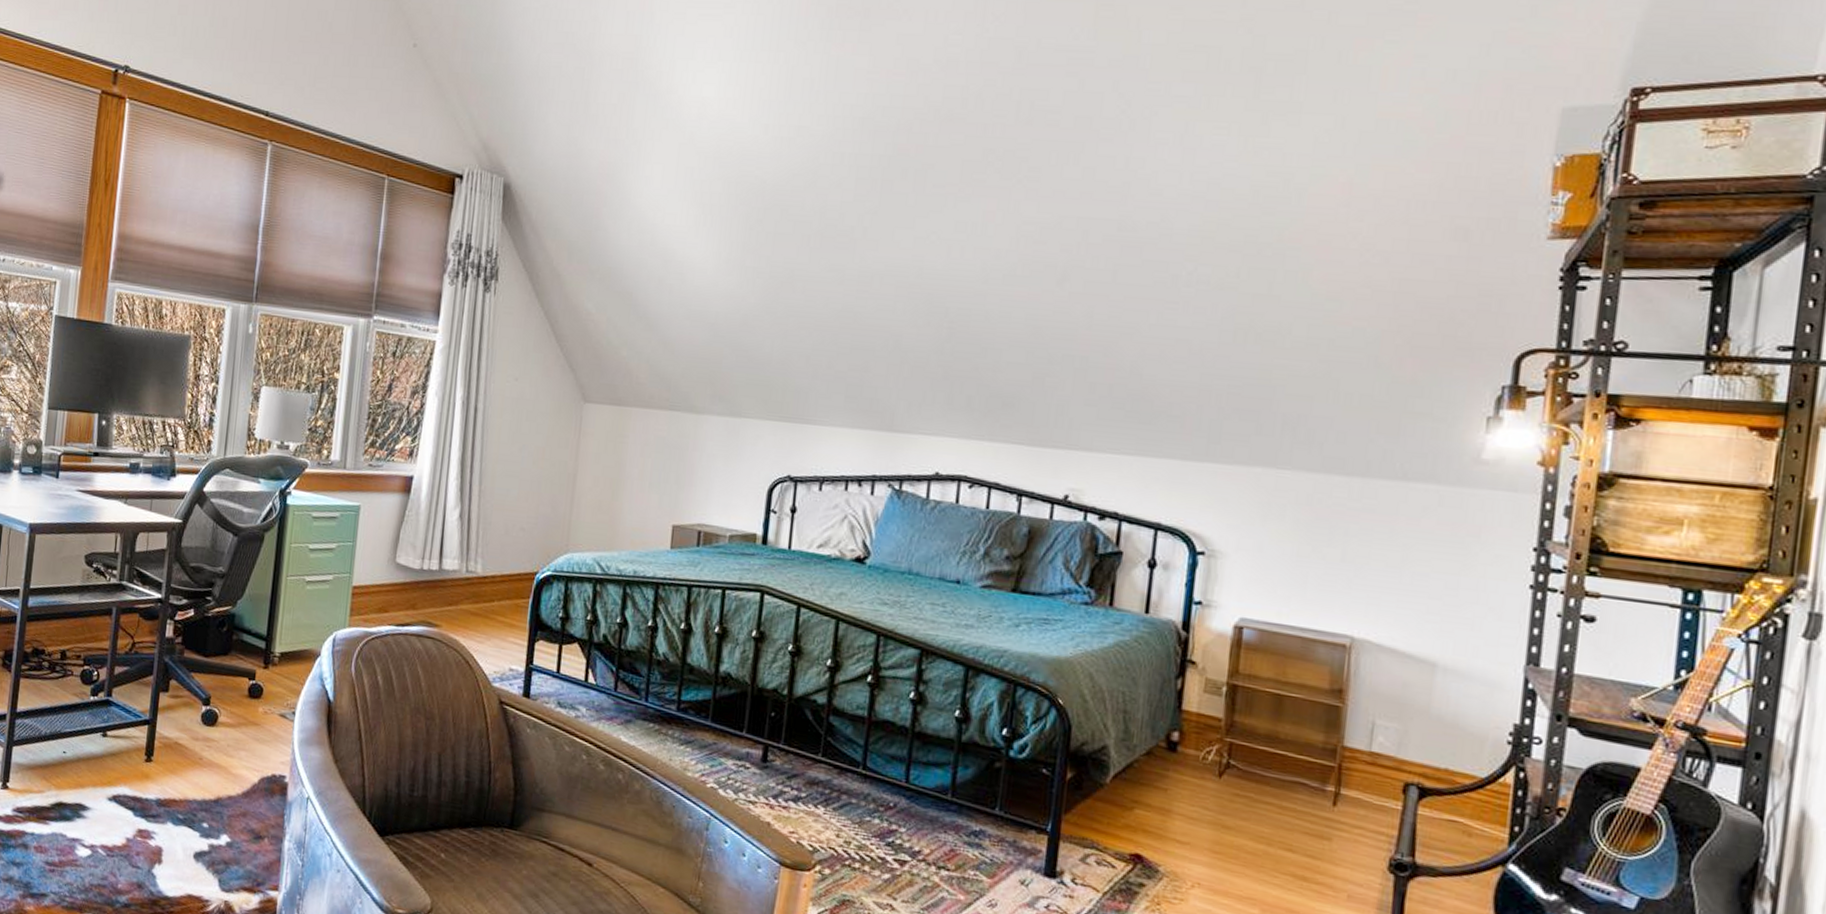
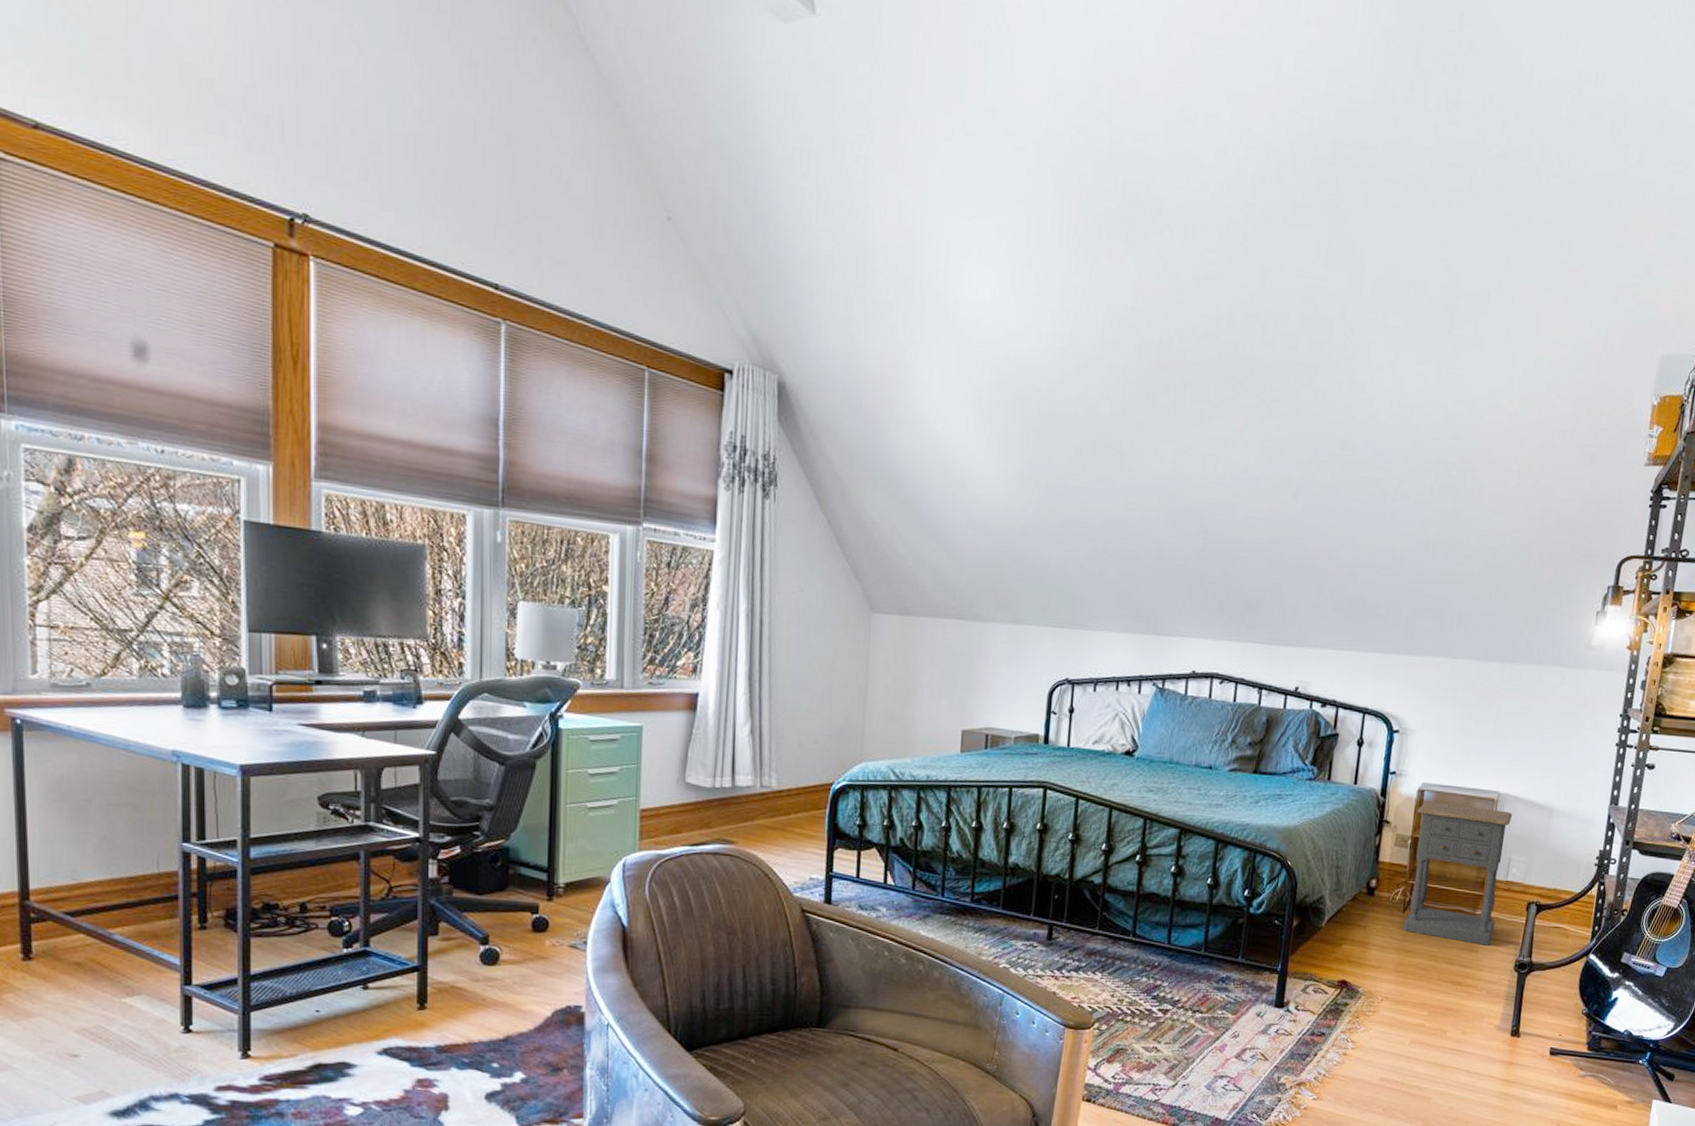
nightstand: none [1219,640,1375,834] -> present [1403,801,1513,946]

